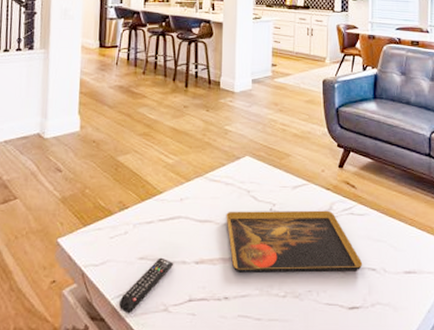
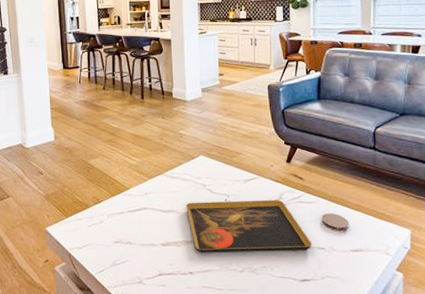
remote control: present [119,257,174,313] -> none [102,241,144,285]
coaster: none [373,228,403,249] -> present [321,213,349,231]

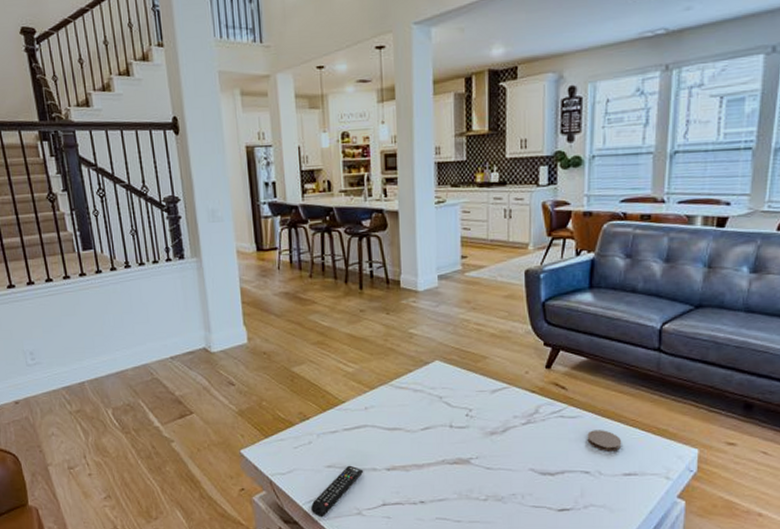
remote control: none [102,241,144,285] -> present [311,465,364,517]
decorative tray: present [186,199,313,252] -> none [416,414,575,478]

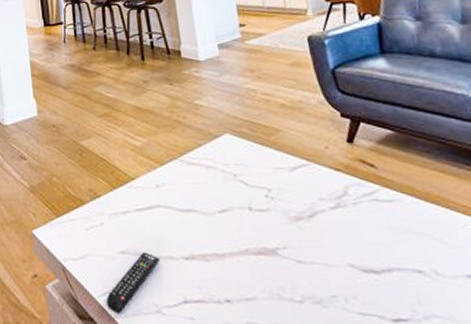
coaster: present [587,430,622,451] -> none [410,217,457,245]

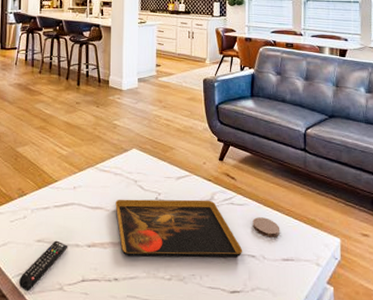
decorative tray: none [212,196,404,275] -> present [115,199,243,259]
coaster: none [410,217,457,245] -> present [252,217,280,238]

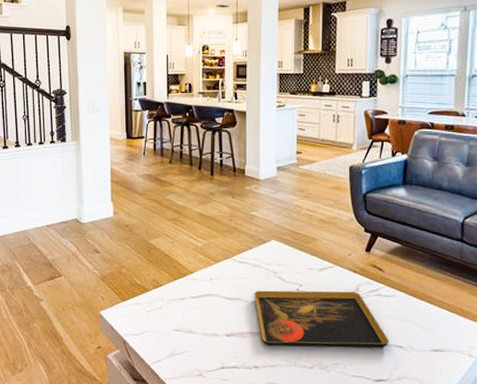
remote control: present [19,240,68,291] -> none [159,330,207,376]
coaster: present [252,217,280,238] -> none [401,308,431,329]

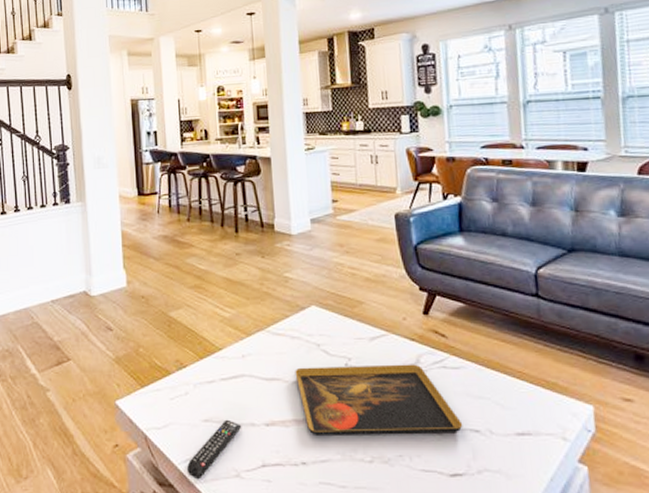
remote control: none [159,330,207,376] -> present [187,419,242,479]

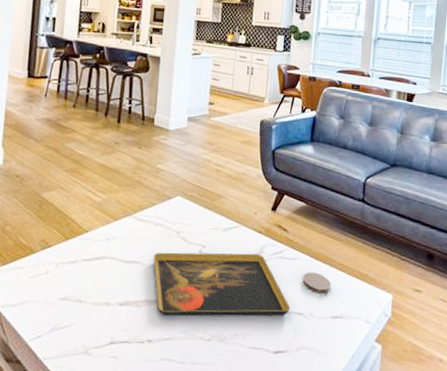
remote control: present [187,419,242,479] -> none [37,298,97,355]
coaster: none [473,382,511,407] -> present [302,272,332,294]

